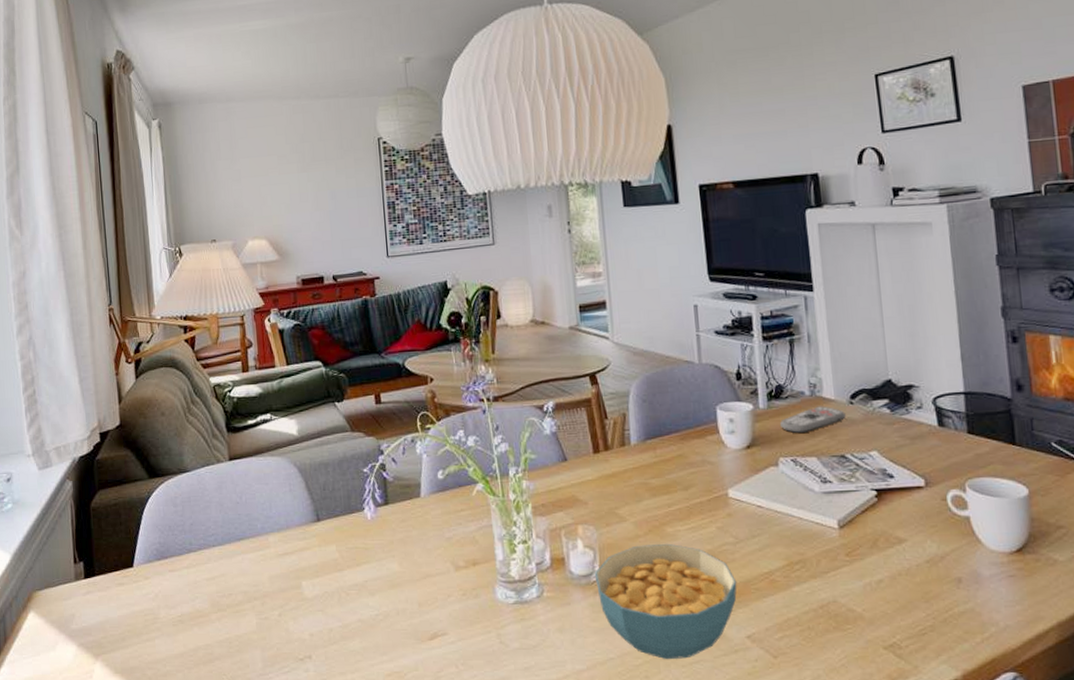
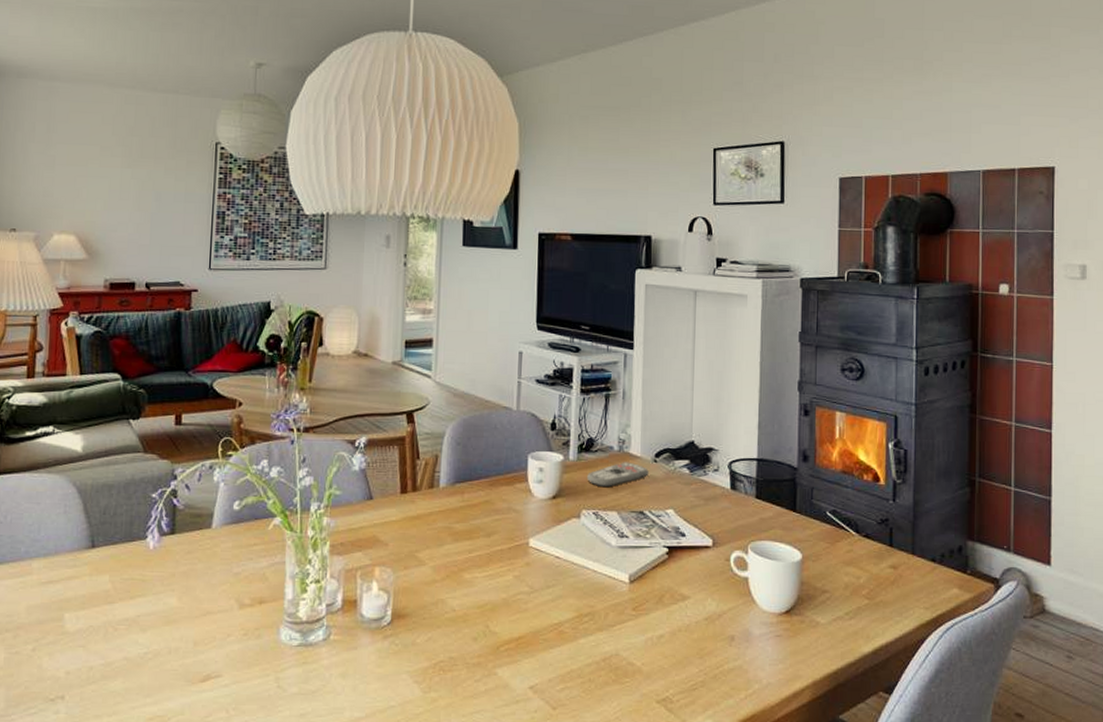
cereal bowl: present [594,543,737,660] -> none [385,589,527,709]

